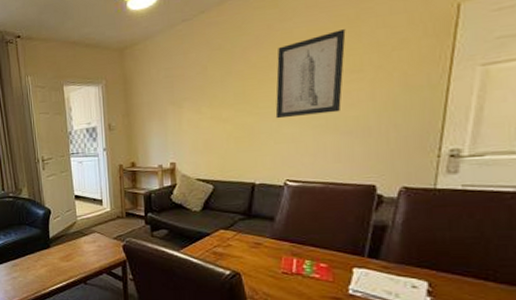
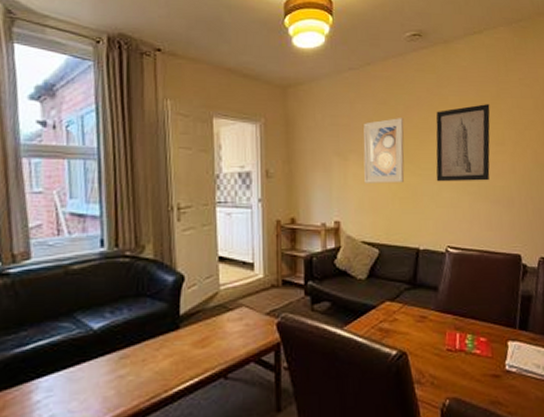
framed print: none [197,60,241,127] -> present [363,118,405,183]

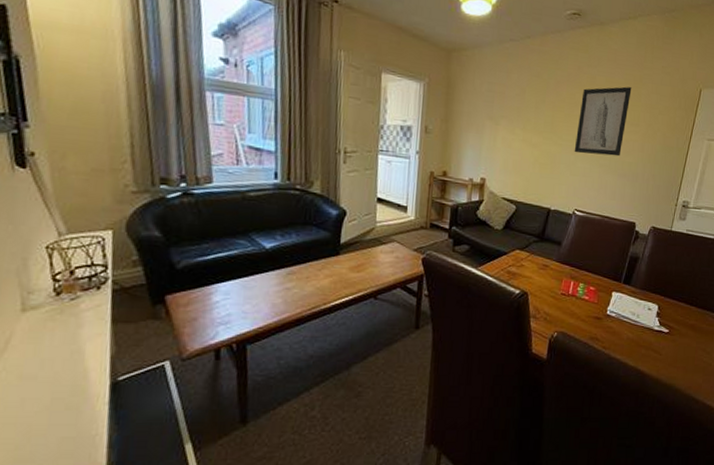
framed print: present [363,118,405,183] -> none [511,91,554,151]

